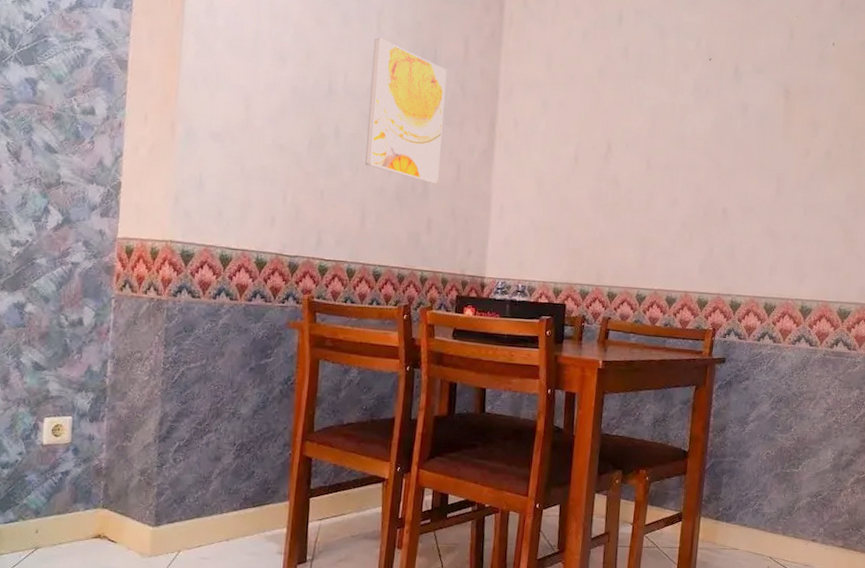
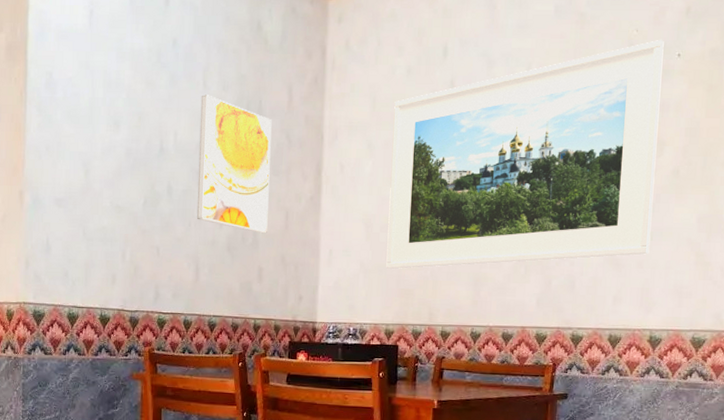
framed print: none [556,27,821,229] -> present [386,39,664,270]

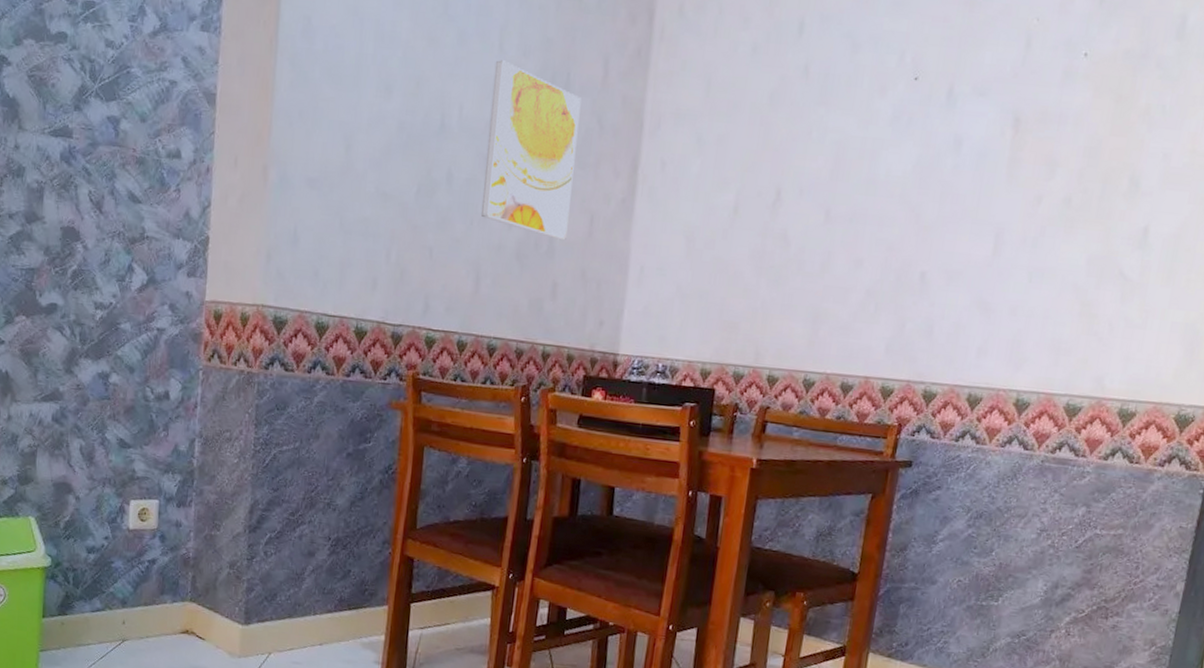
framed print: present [386,39,664,270] -> none [708,32,1069,300]

